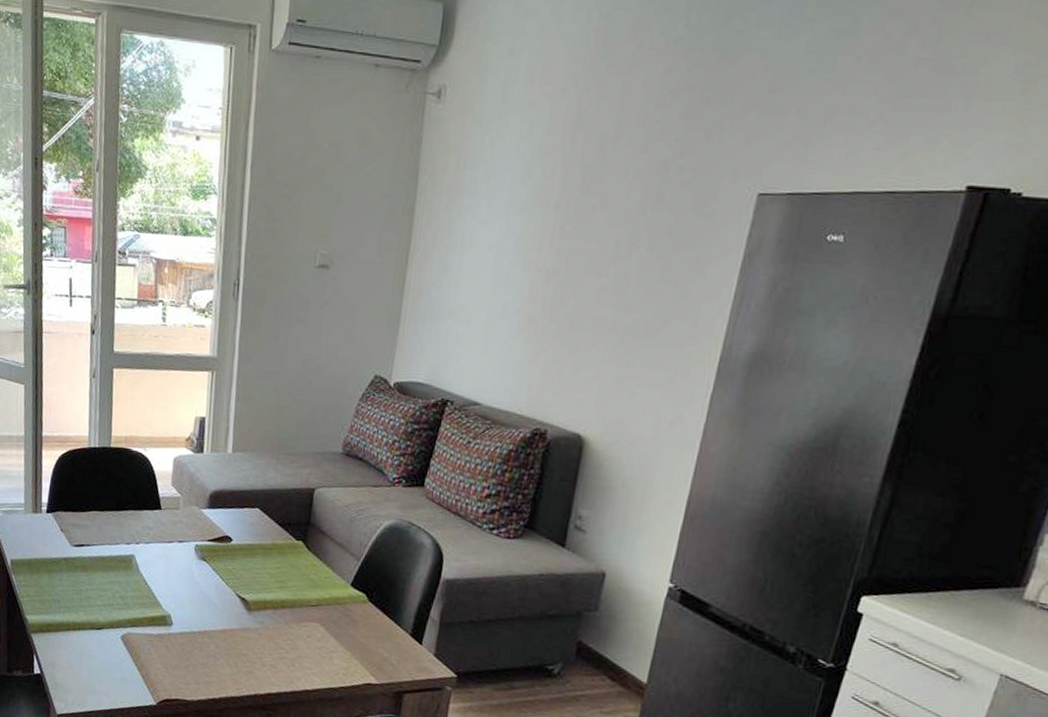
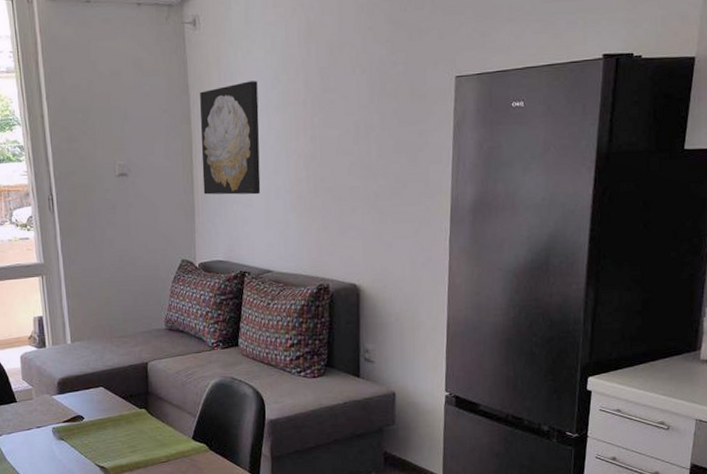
wall art: none [414,171,504,310] -> present [200,81,261,195]

